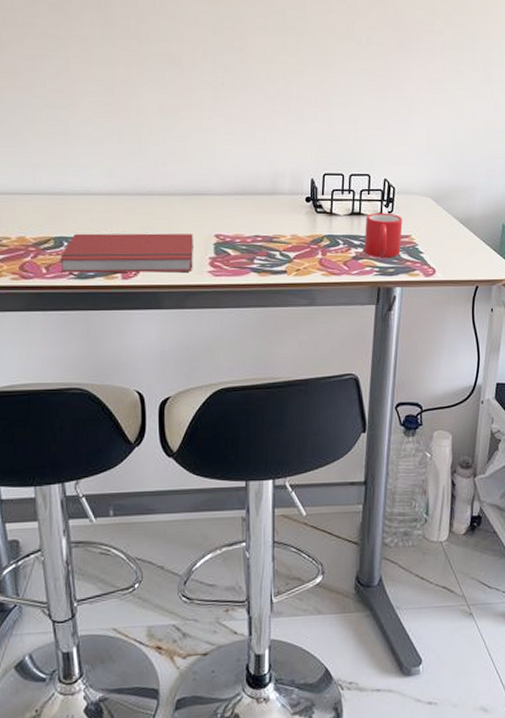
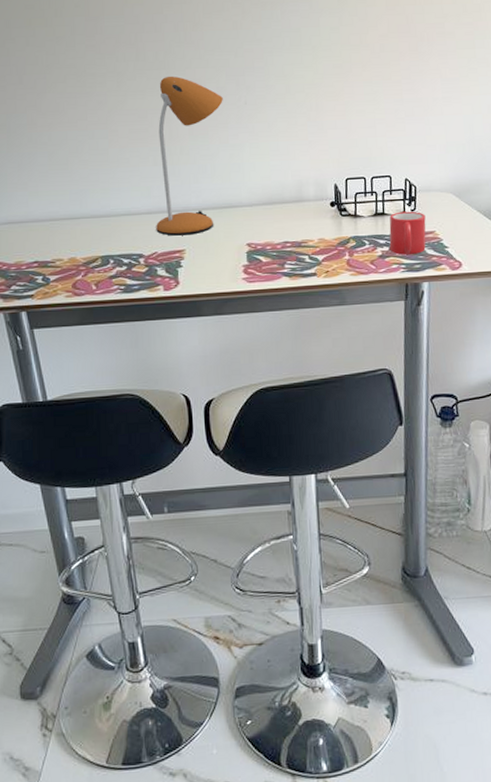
book: present [60,233,193,273] -> none [107,244,228,288]
desk lamp: none [117,47,198,221] -> present [156,76,223,236]

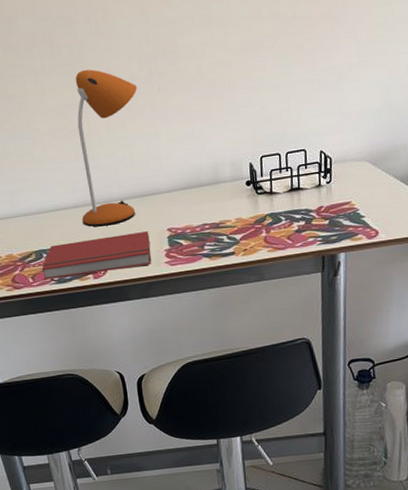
book: none [107,244,228,288] -> present [42,231,152,280]
mug: present [389,211,426,255] -> none [305,183,342,228]

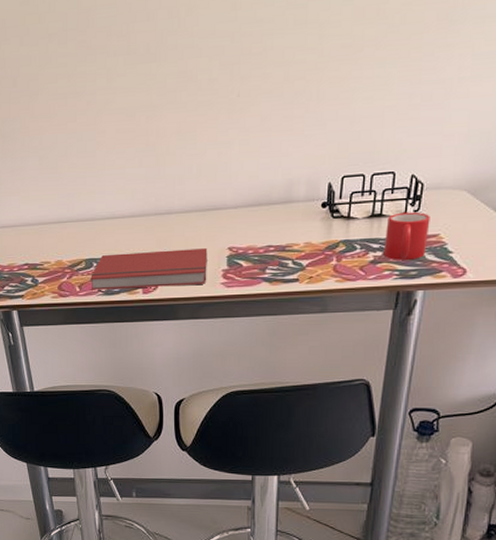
desk lamp: present [75,69,137,227] -> none [138,69,215,239]
mug: none [305,183,342,228] -> present [383,212,430,260]

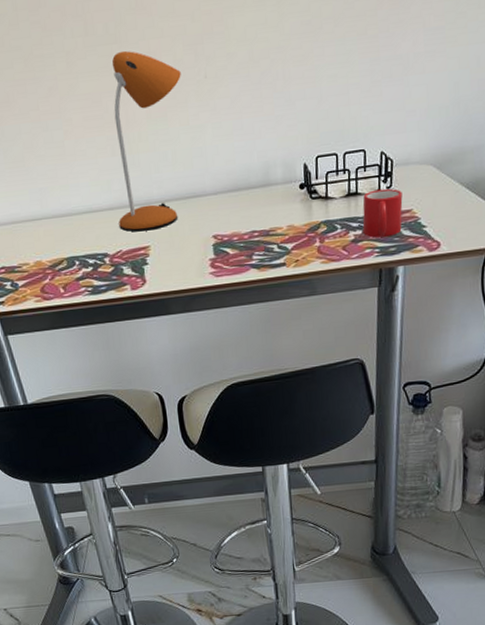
book: present [90,248,208,290] -> none [74,238,195,291]
desk lamp: none [138,69,215,239] -> present [112,50,181,232]

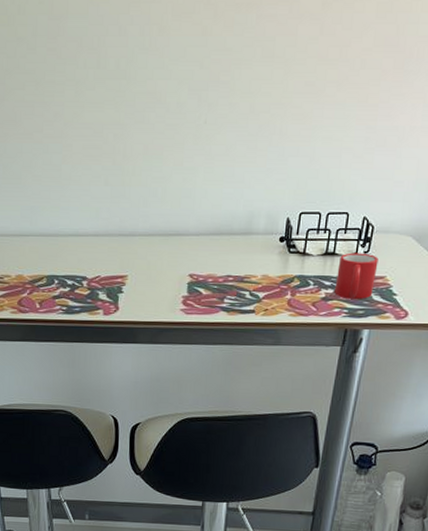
desk lamp: present [112,50,181,232] -> none [101,87,182,261]

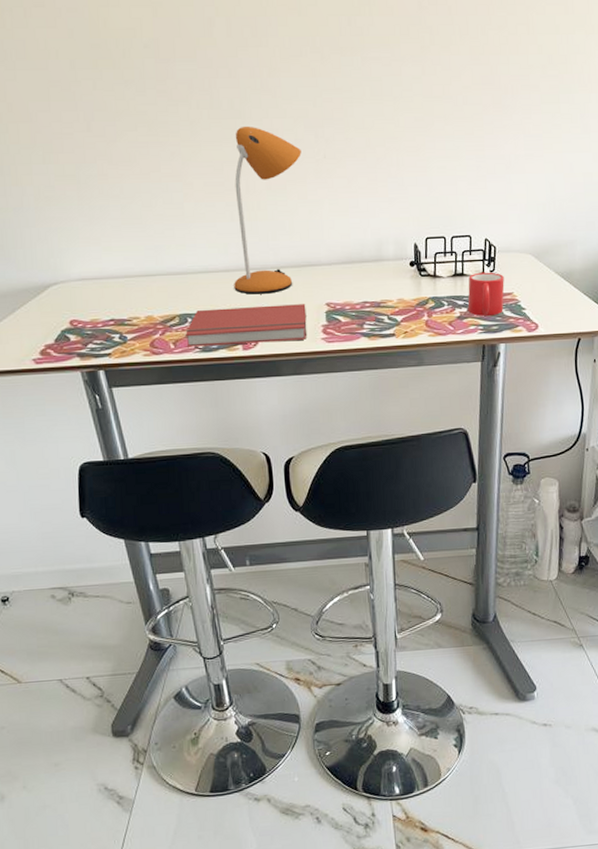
book: none [51,272,169,310] -> present [185,304,308,347]
desk lamp: none [101,87,182,261] -> present [234,126,301,295]

